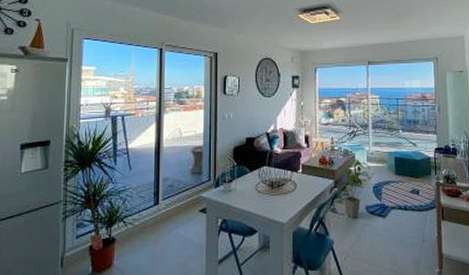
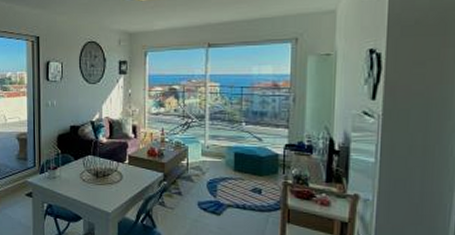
house plant: present [340,159,371,219] -> none [170,152,205,214]

